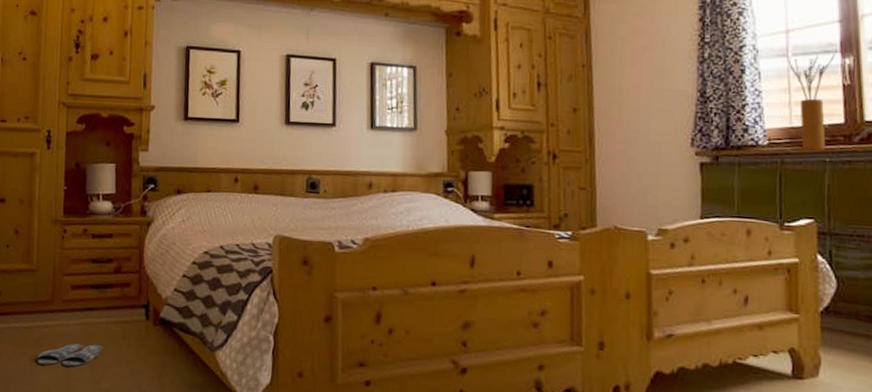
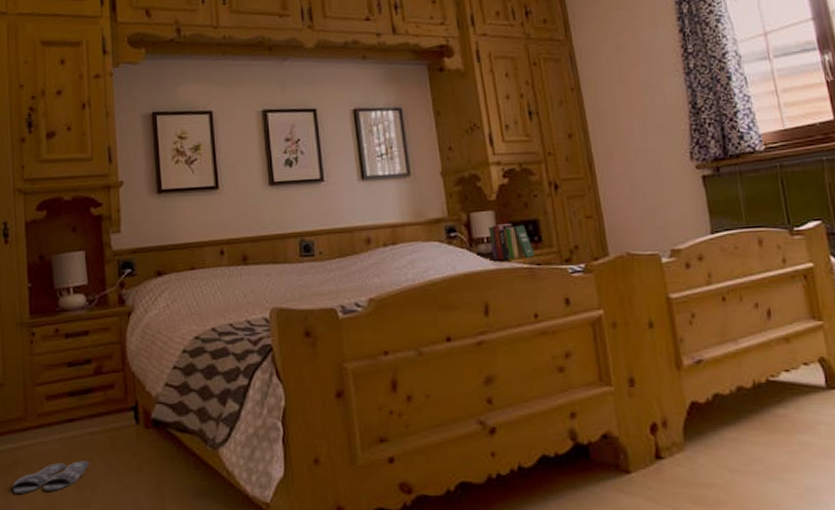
books: none [484,184,526,220] -> present [488,223,535,261]
vase: present [788,54,835,151] -> none [770,51,820,151]

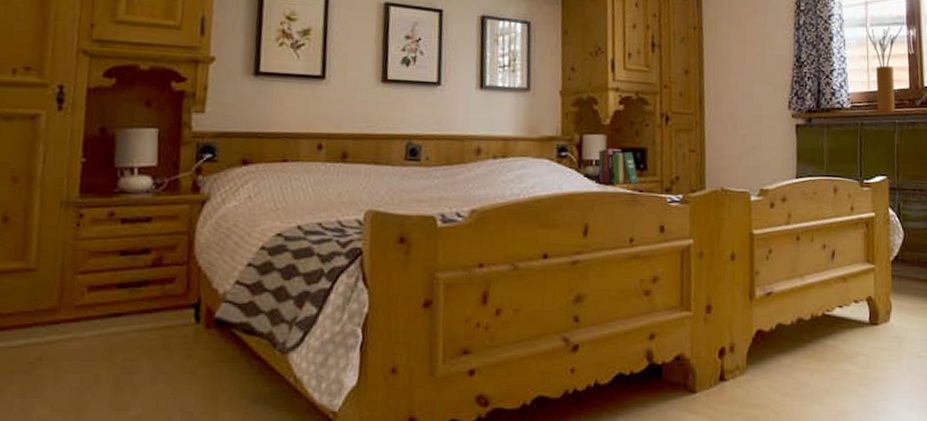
slippers: present [13,461,90,495] -> none [32,360,134,396]
vase: none [770,51,820,151] -> present [867,26,903,113]

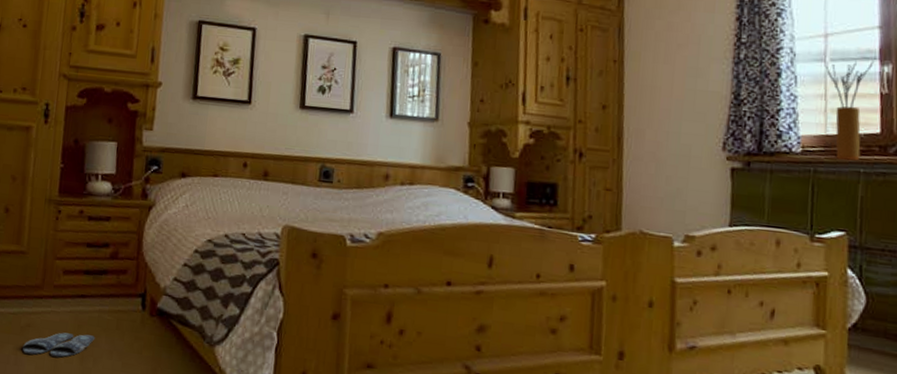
slippers: none [32,360,134,396] -> present [22,332,95,358]
books: present [598,148,639,185] -> none [505,182,548,220]

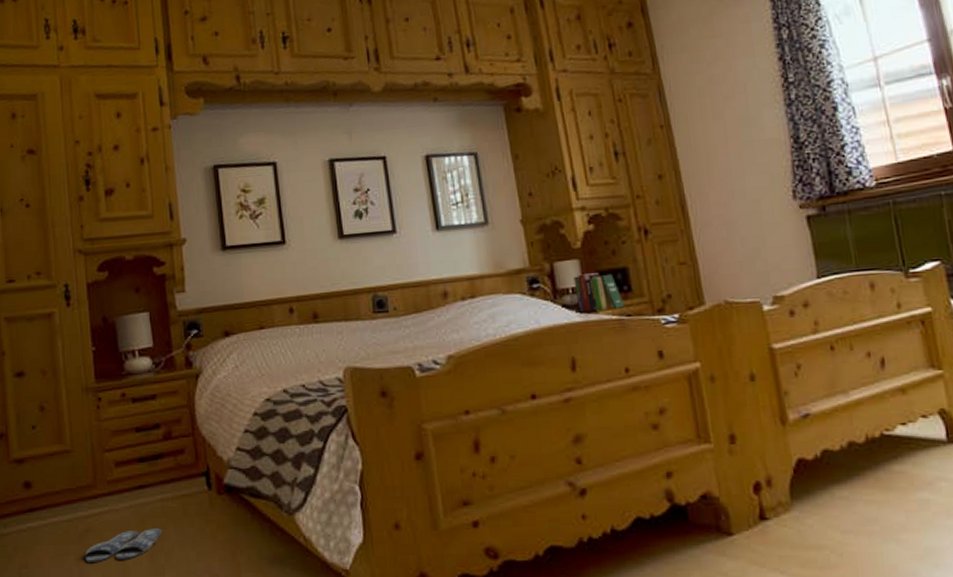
books: none [505,182,548,220] -> present [573,272,625,313]
vase: present [825,61,874,161] -> none [881,76,938,186]

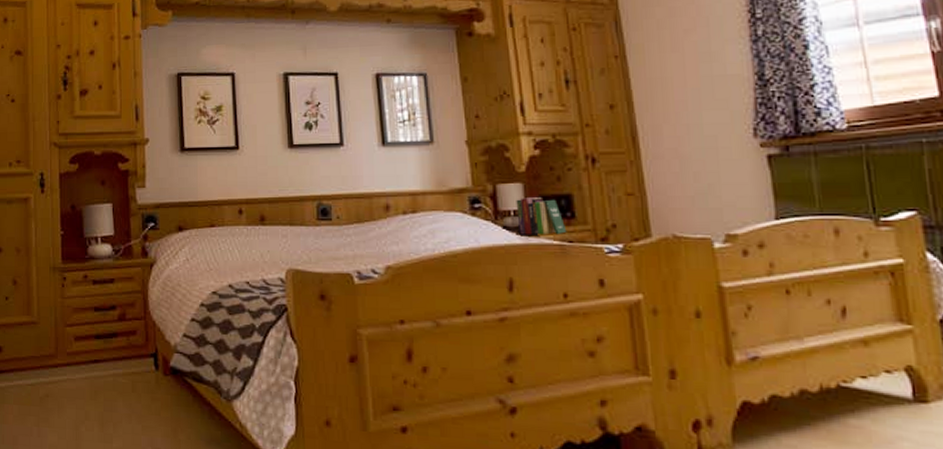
slippers: present [85,528,163,564] -> none [44,400,113,426]

